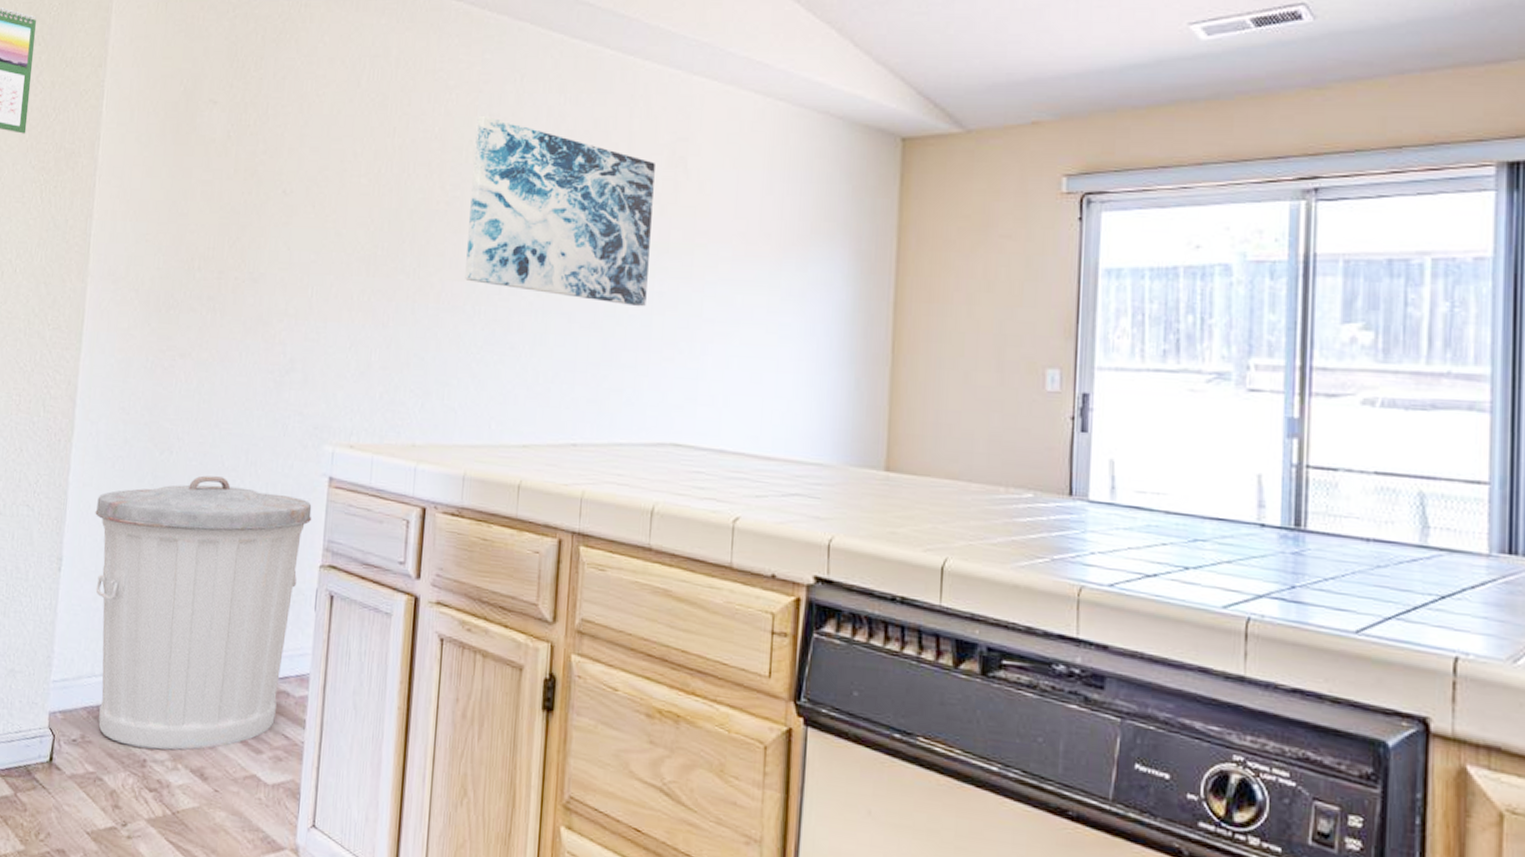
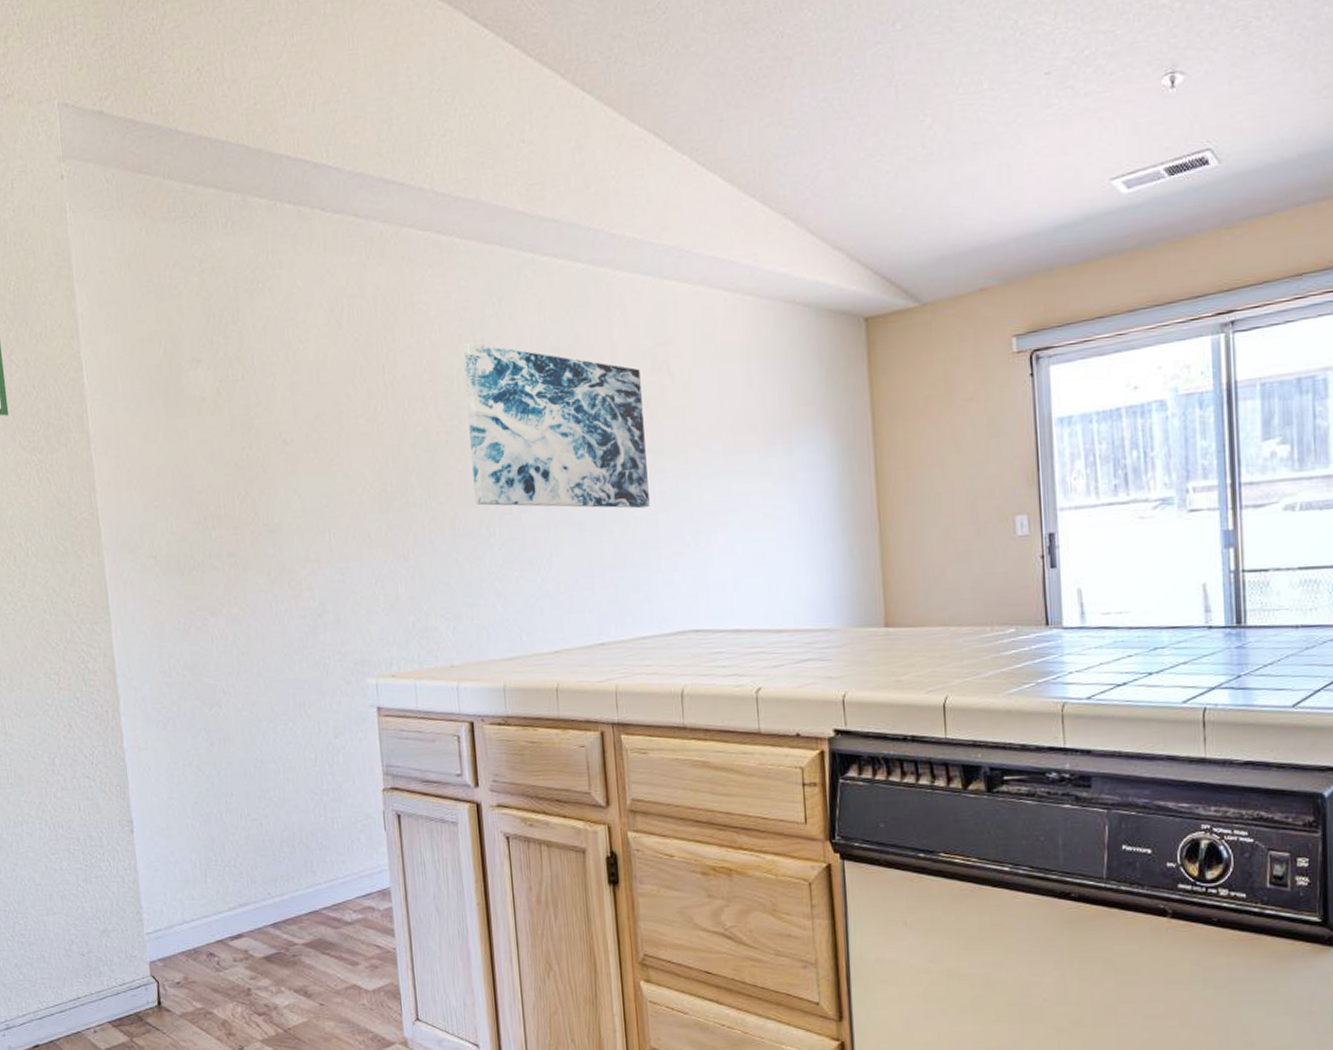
trash can: present [95,475,312,750] -> none [156,722,367,979]

